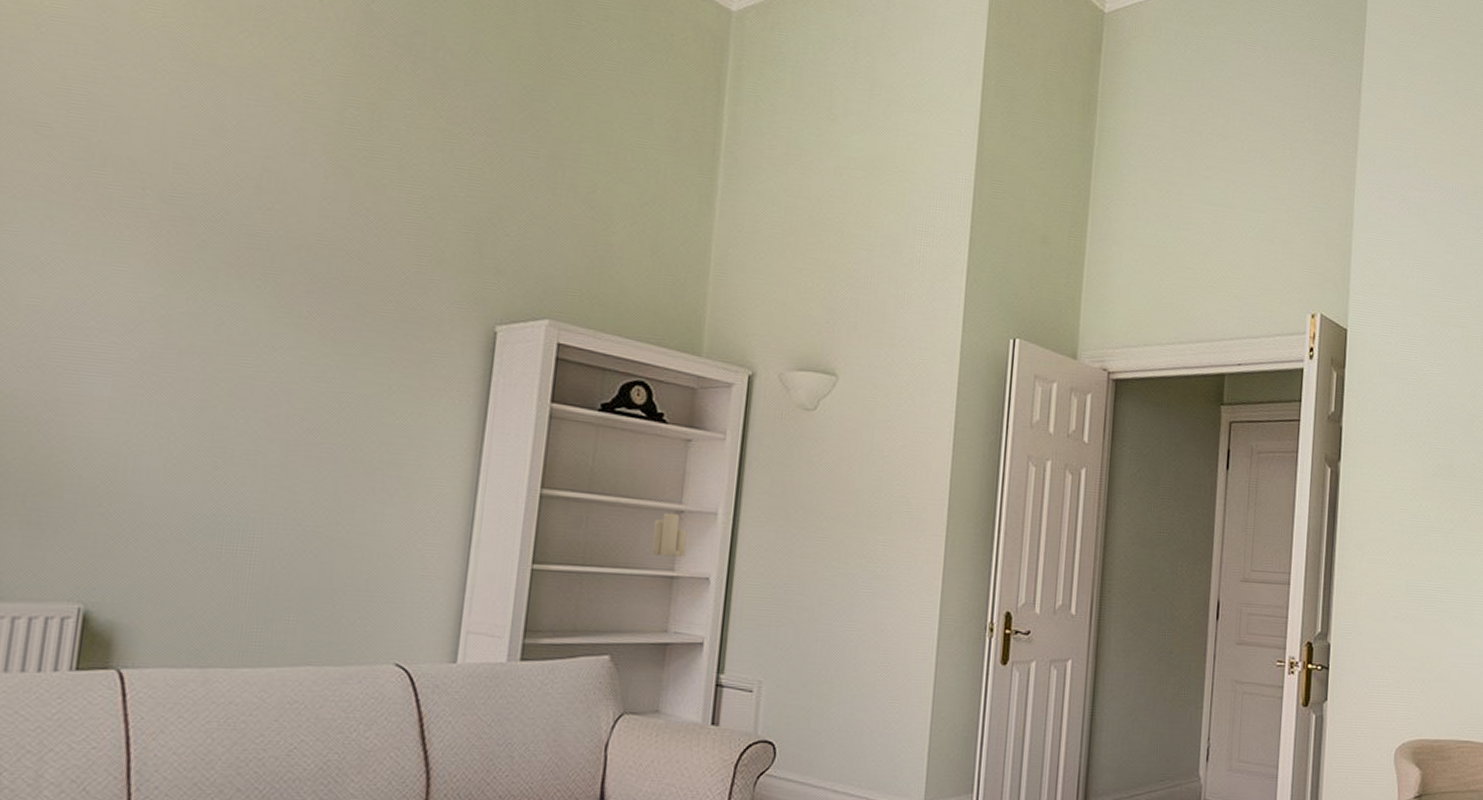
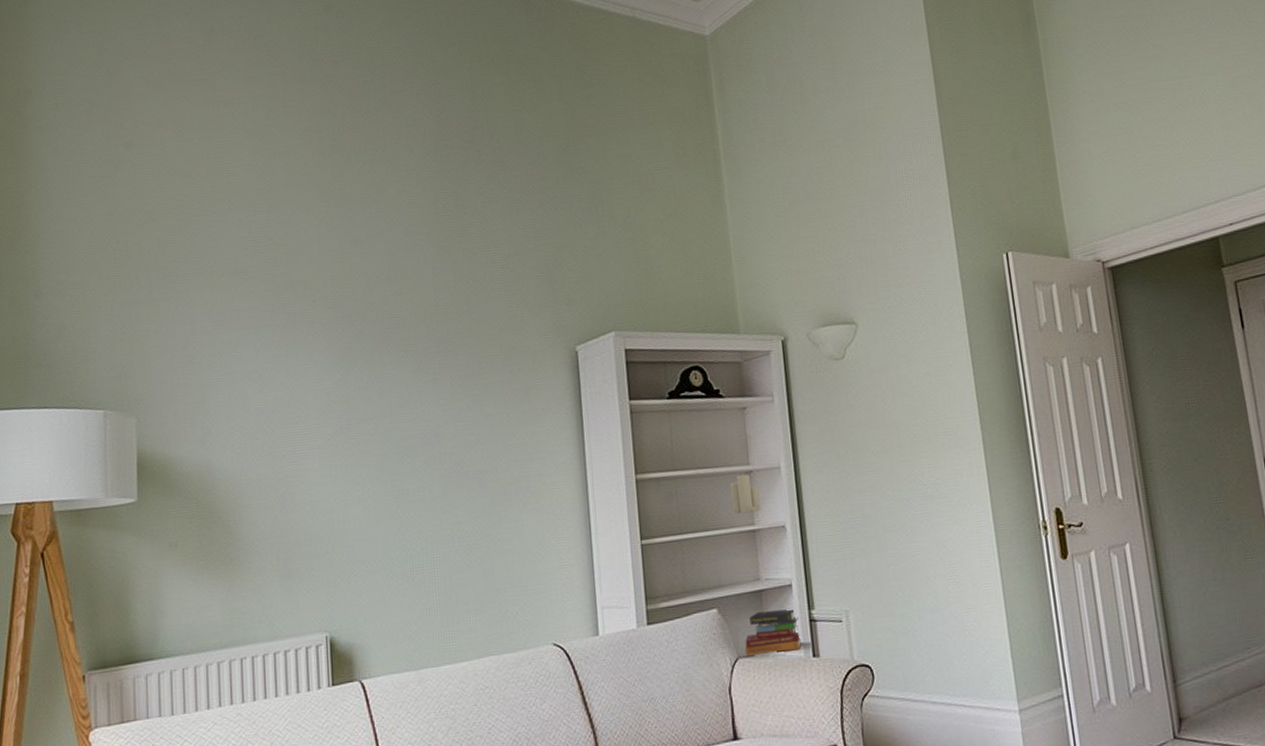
books: none [632,667,704,715] -> present [744,609,803,656]

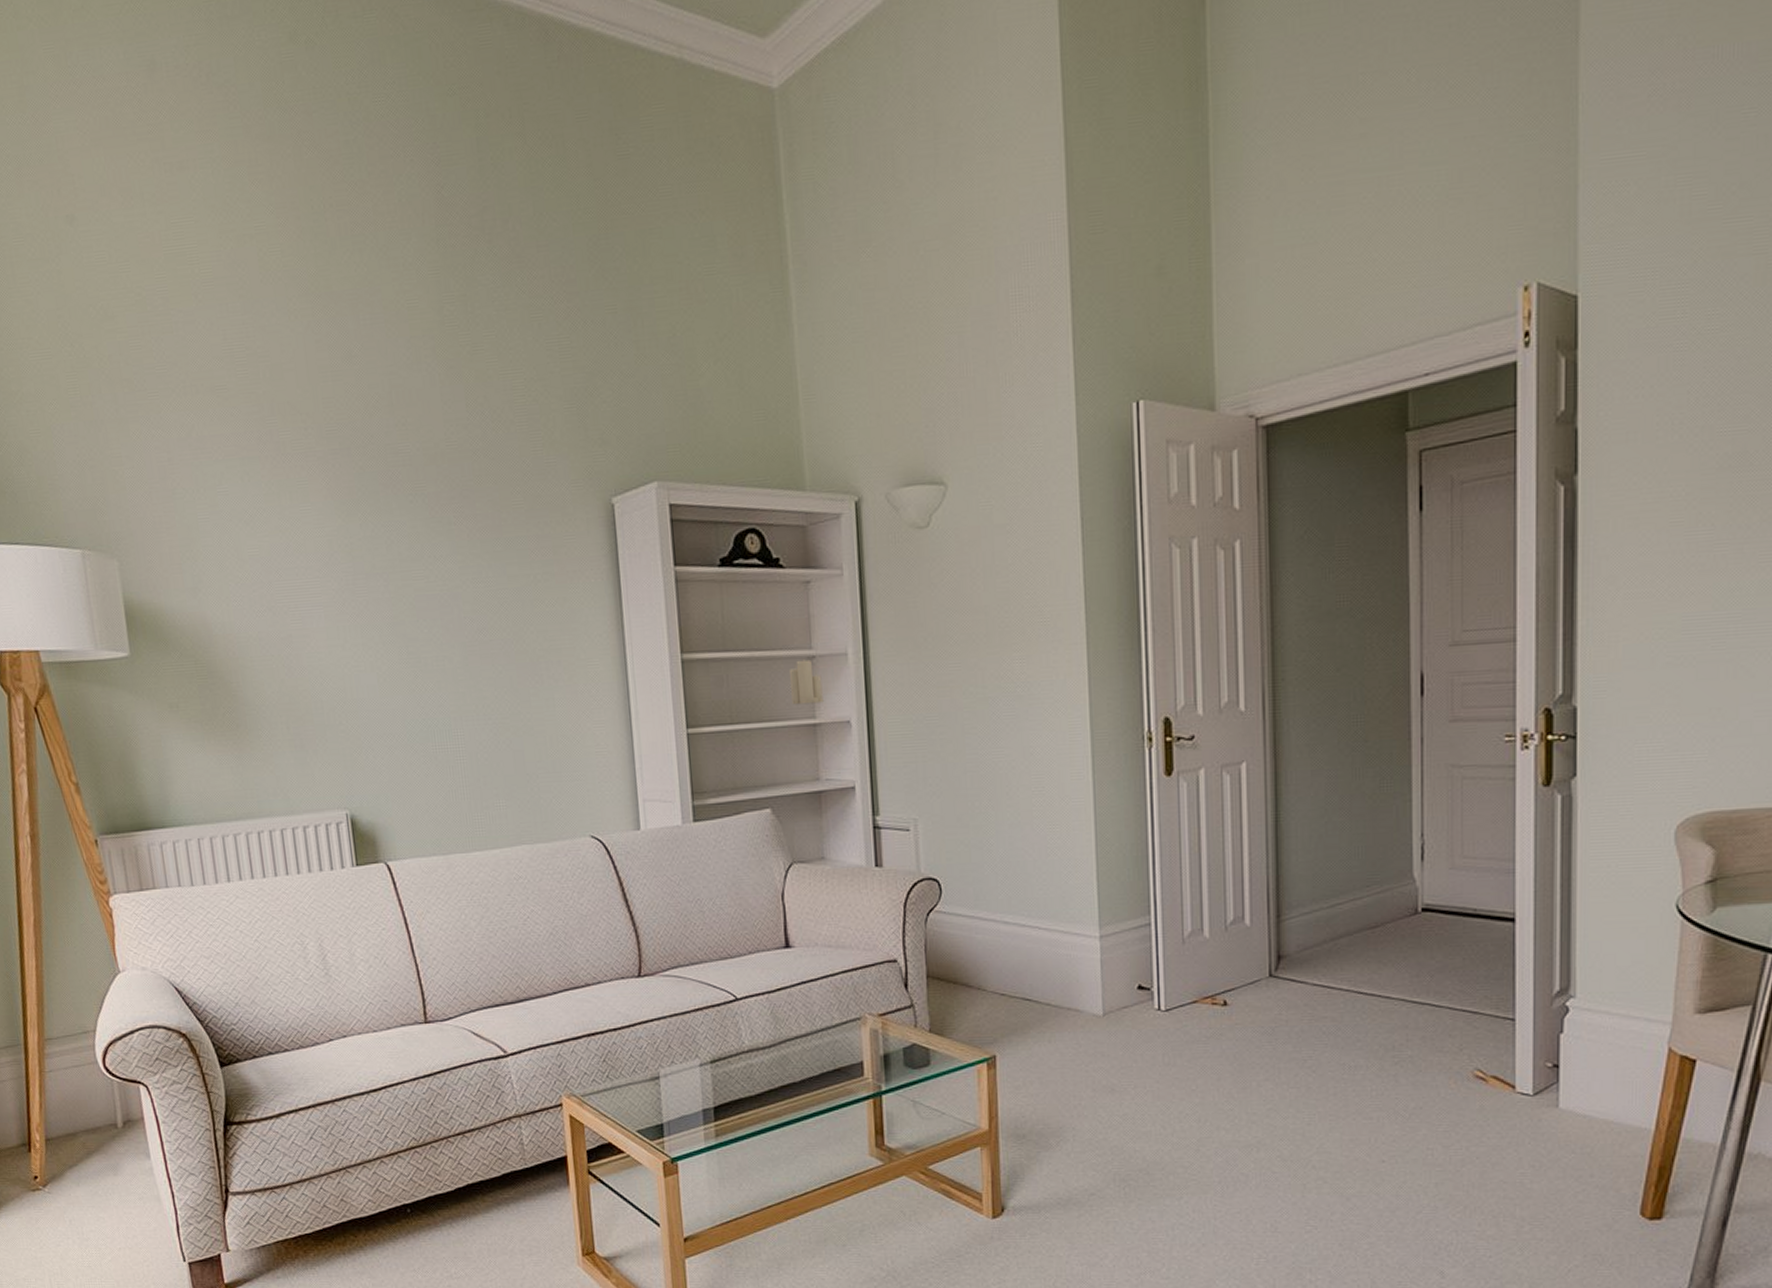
books: present [744,609,803,656] -> none [800,814,864,861]

